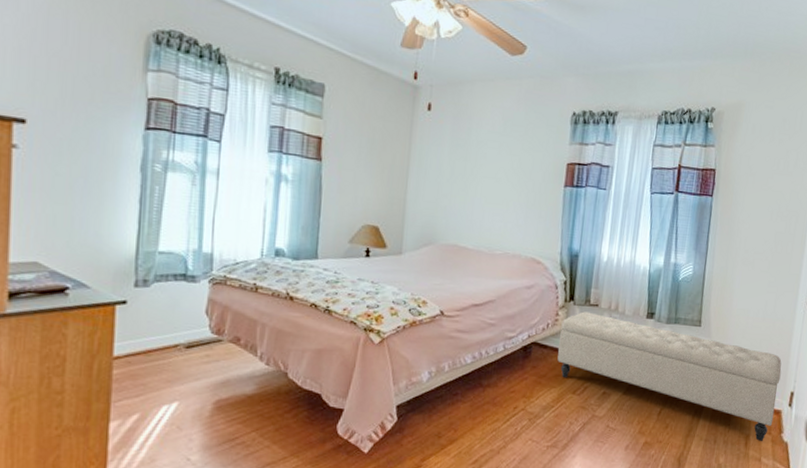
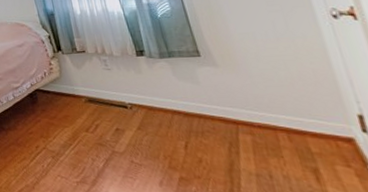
bench: present [557,311,782,441] -> none [56,58,348,176]

